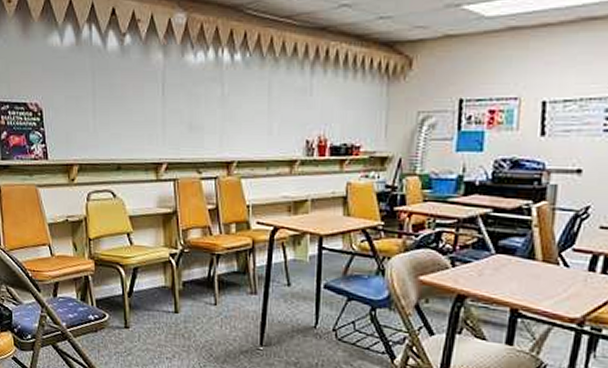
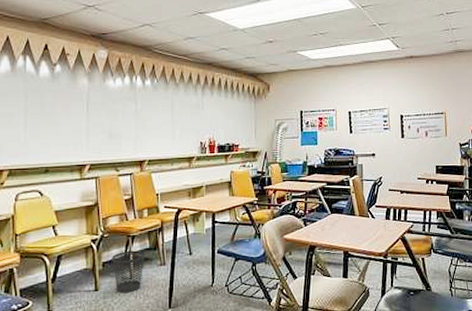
wastebasket: none [193,271,233,321] -> present [112,250,146,294]

